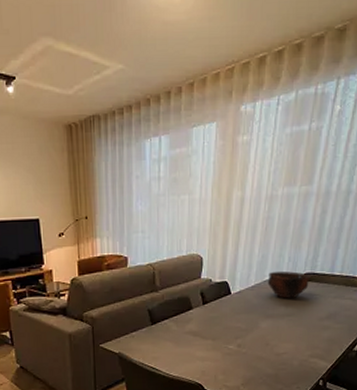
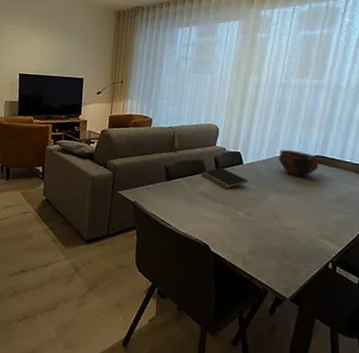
notepad: none [188,302,238,324] -> present [201,168,249,189]

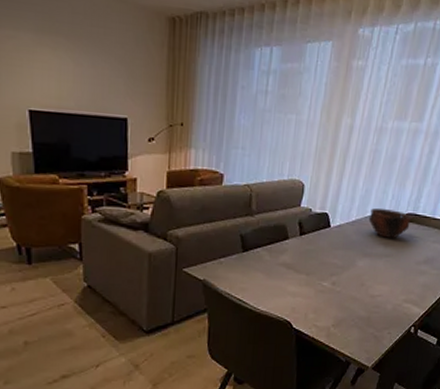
notepad: present [201,168,249,189] -> none [283,233,336,258]

